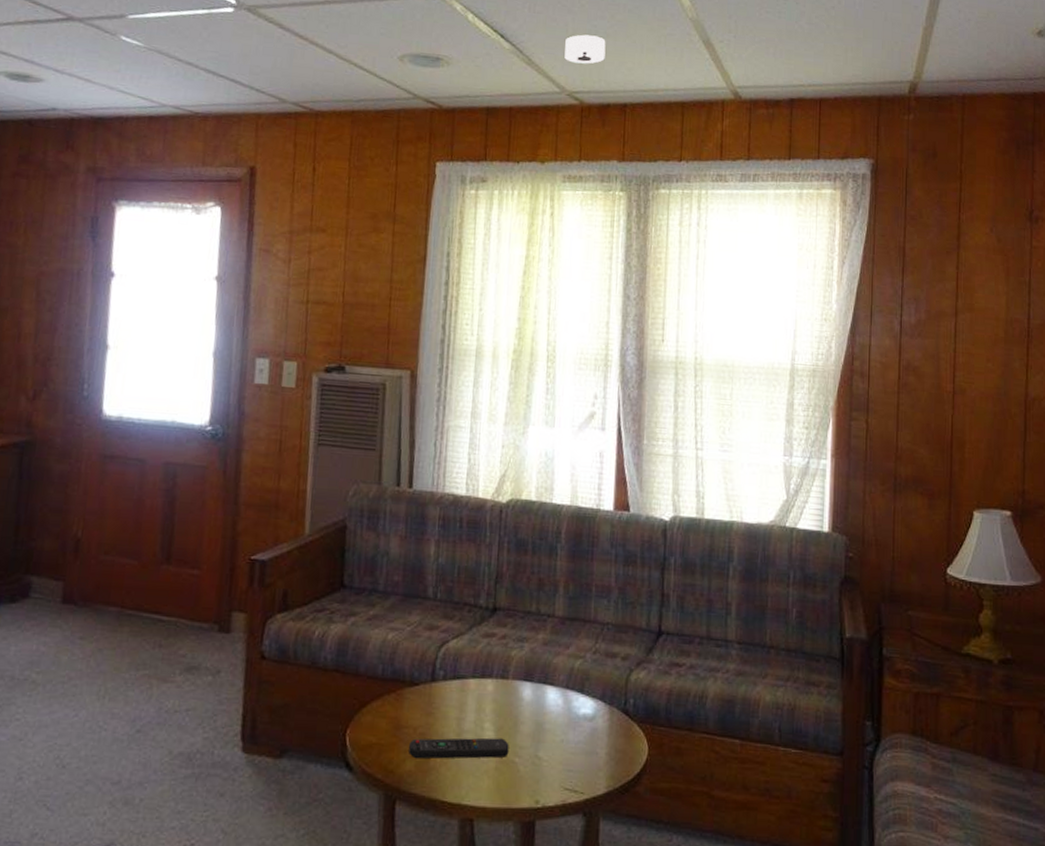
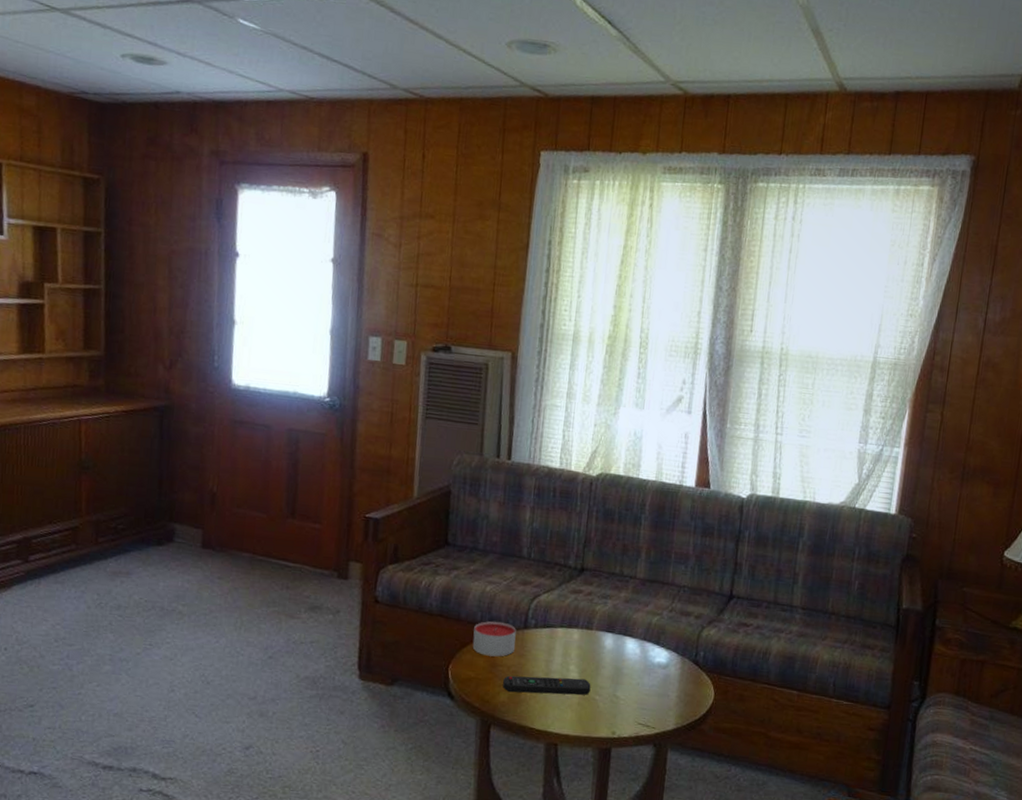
candle: none [373,674,423,717] -> present [472,621,516,657]
smoke detector: present [564,34,606,64] -> none [671,21,714,53]

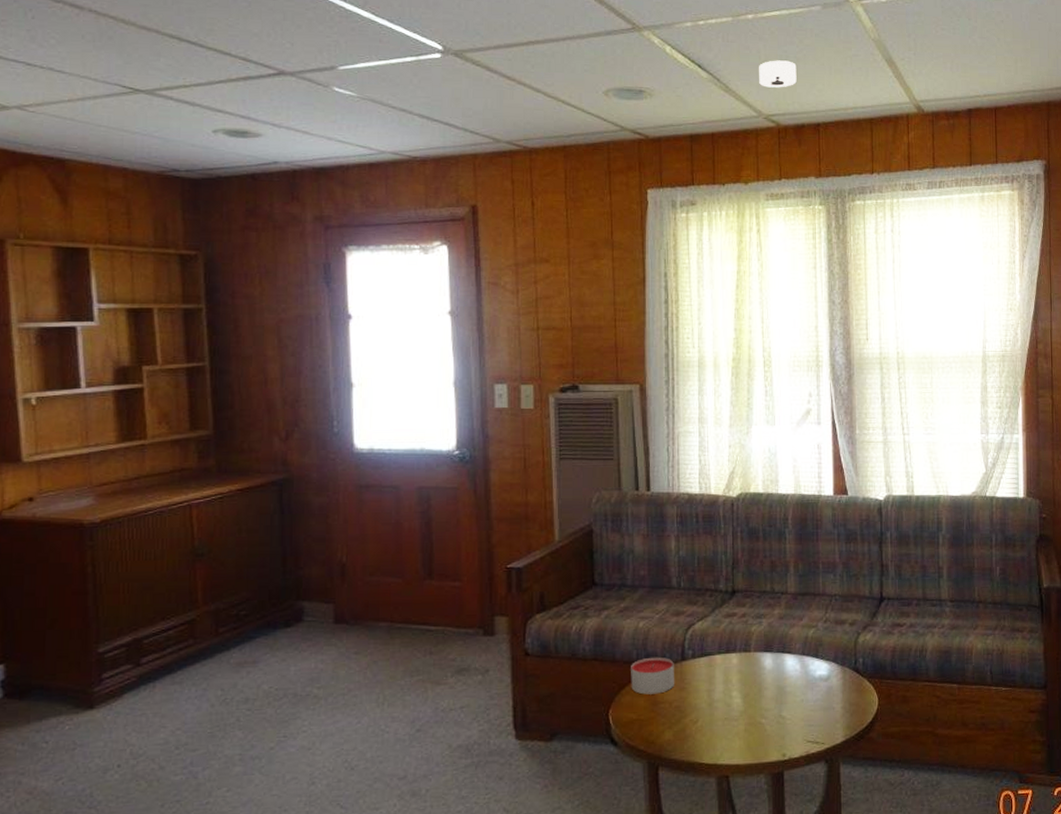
remote control: present [503,675,591,695] -> none [667,703,756,729]
smoke detector: none [671,21,714,53] -> present [759,60,797,88]

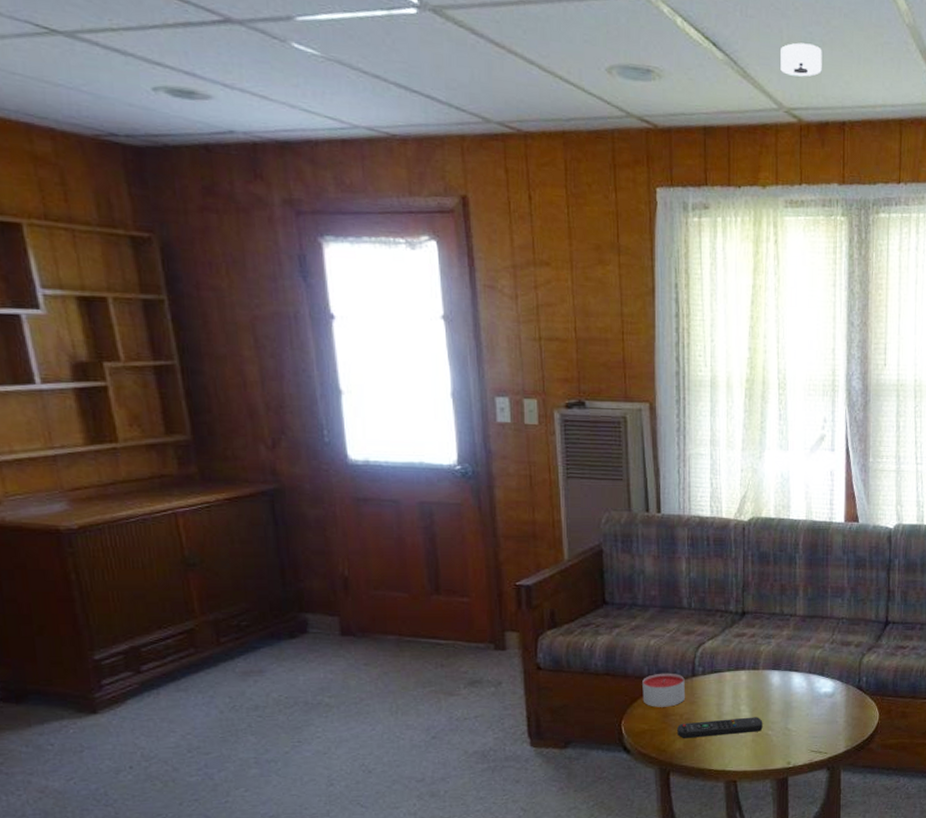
remote control: none [667,703,756,729] -> present [677,717,763,739]

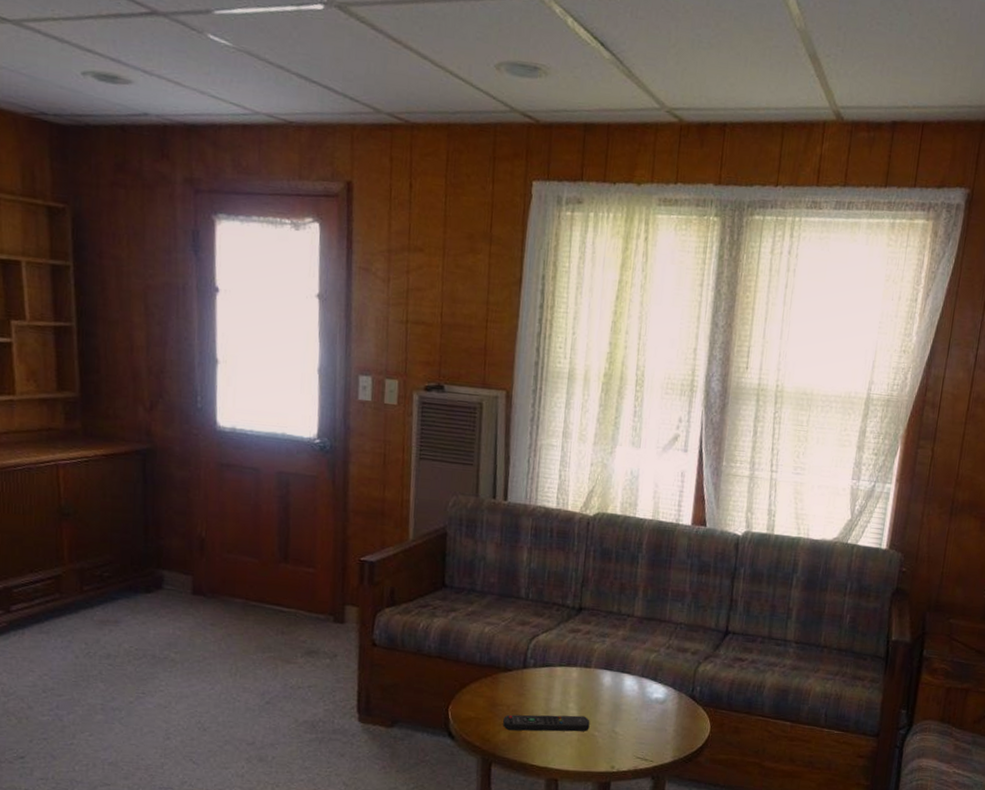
candle: present [642,673,685,707] -> none [472,661,516,697]
smoke detector: present [780,42,822,77] -> none [665,44,709,78]

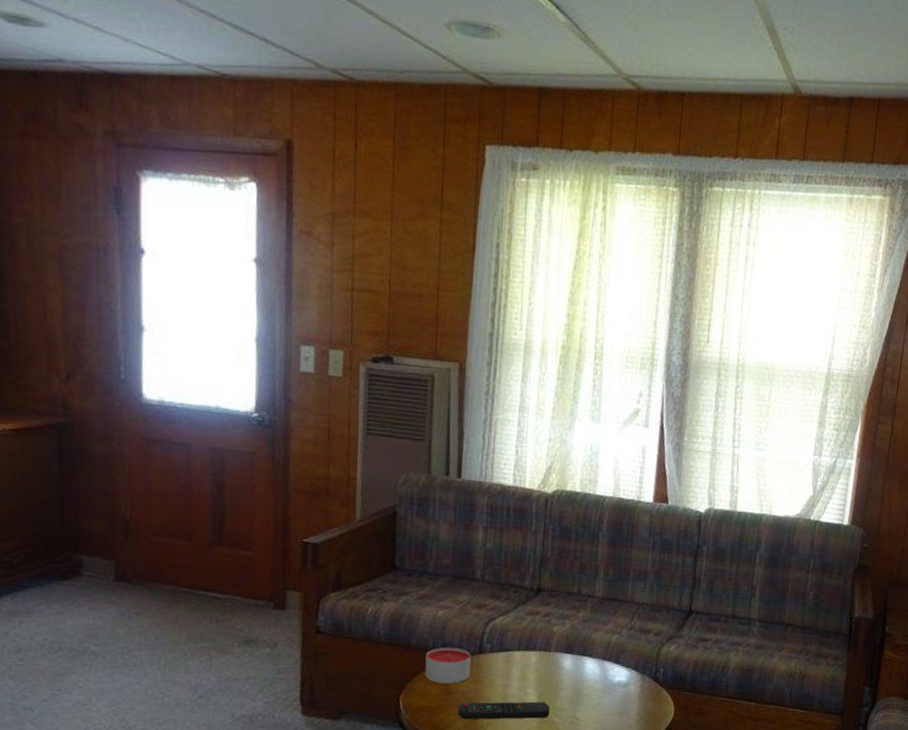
candle: none [472,661,516,697] -> present [424,647,471,684]

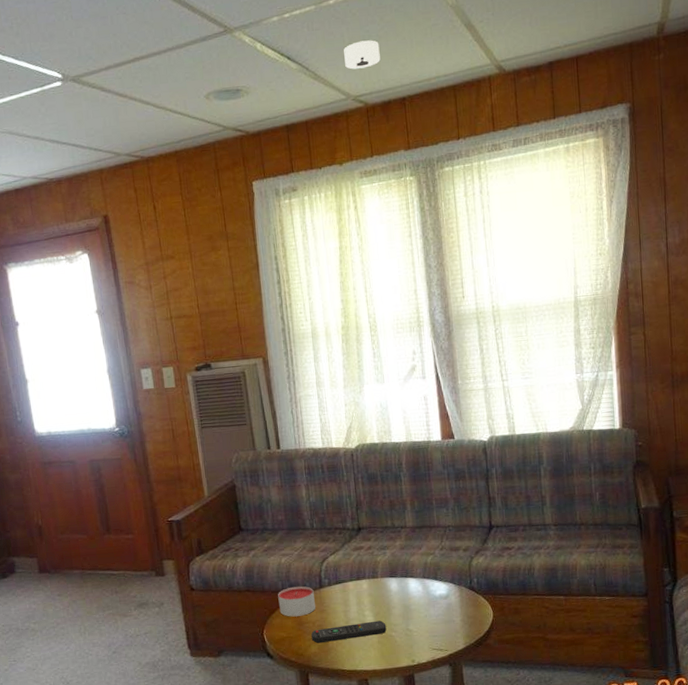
smoke detector: none [623,11,667,45] -> present [344,40,381,70]

